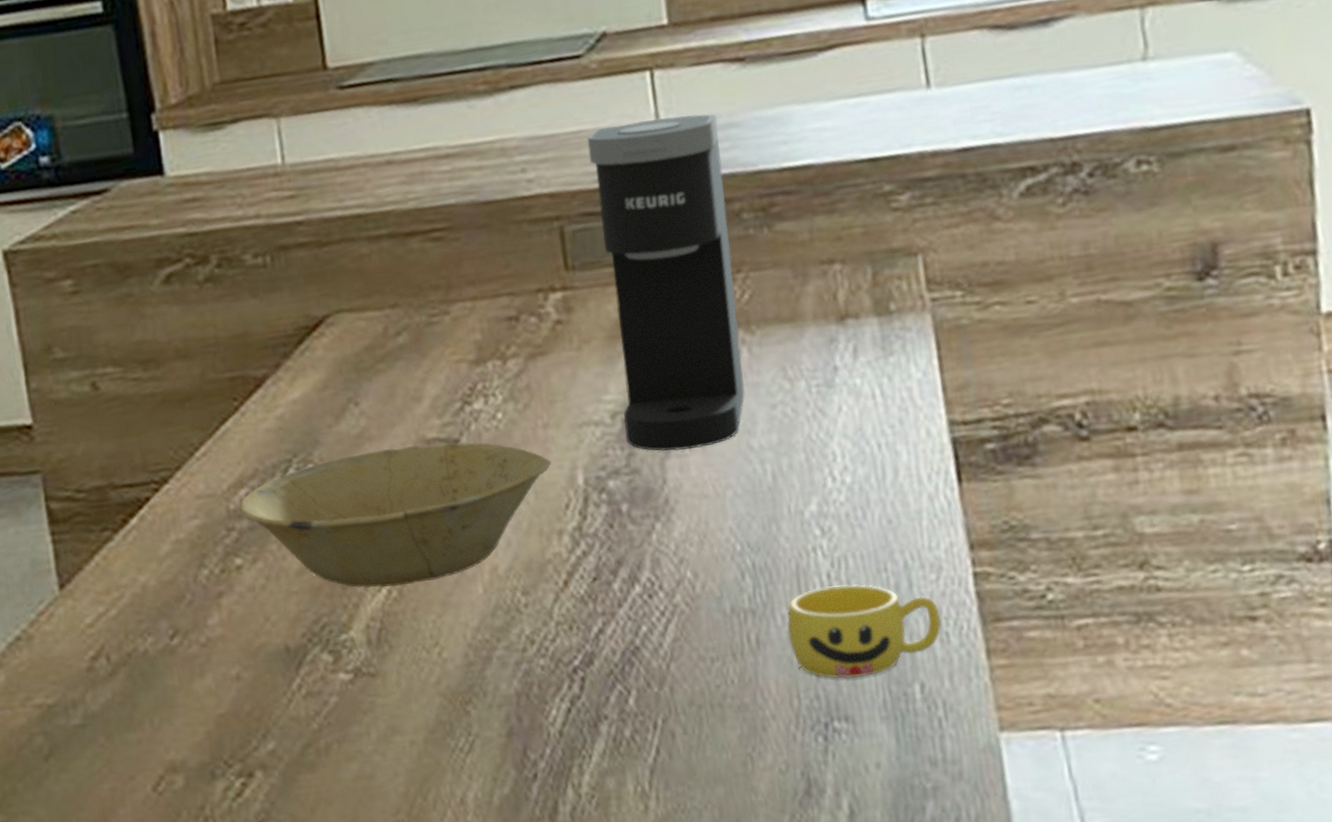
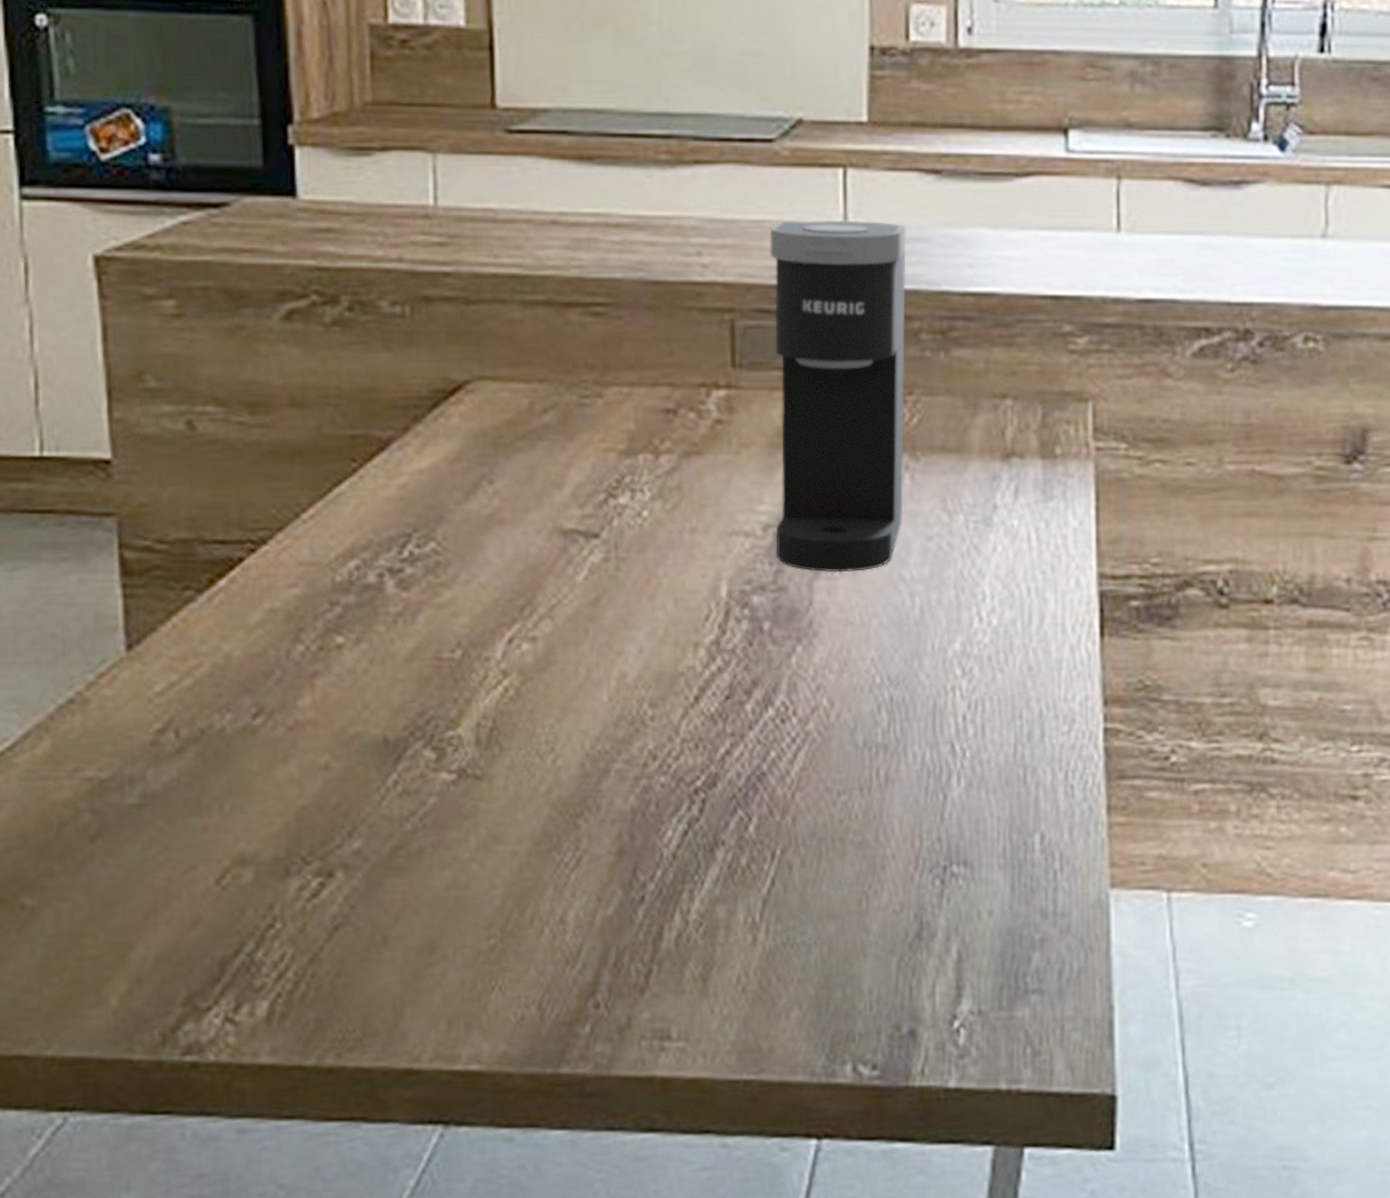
bowl: present [239,441,552,589] -> none [346,534,696,685]
cup: present [786,584,941,679] -> none [917,728,1068,824]

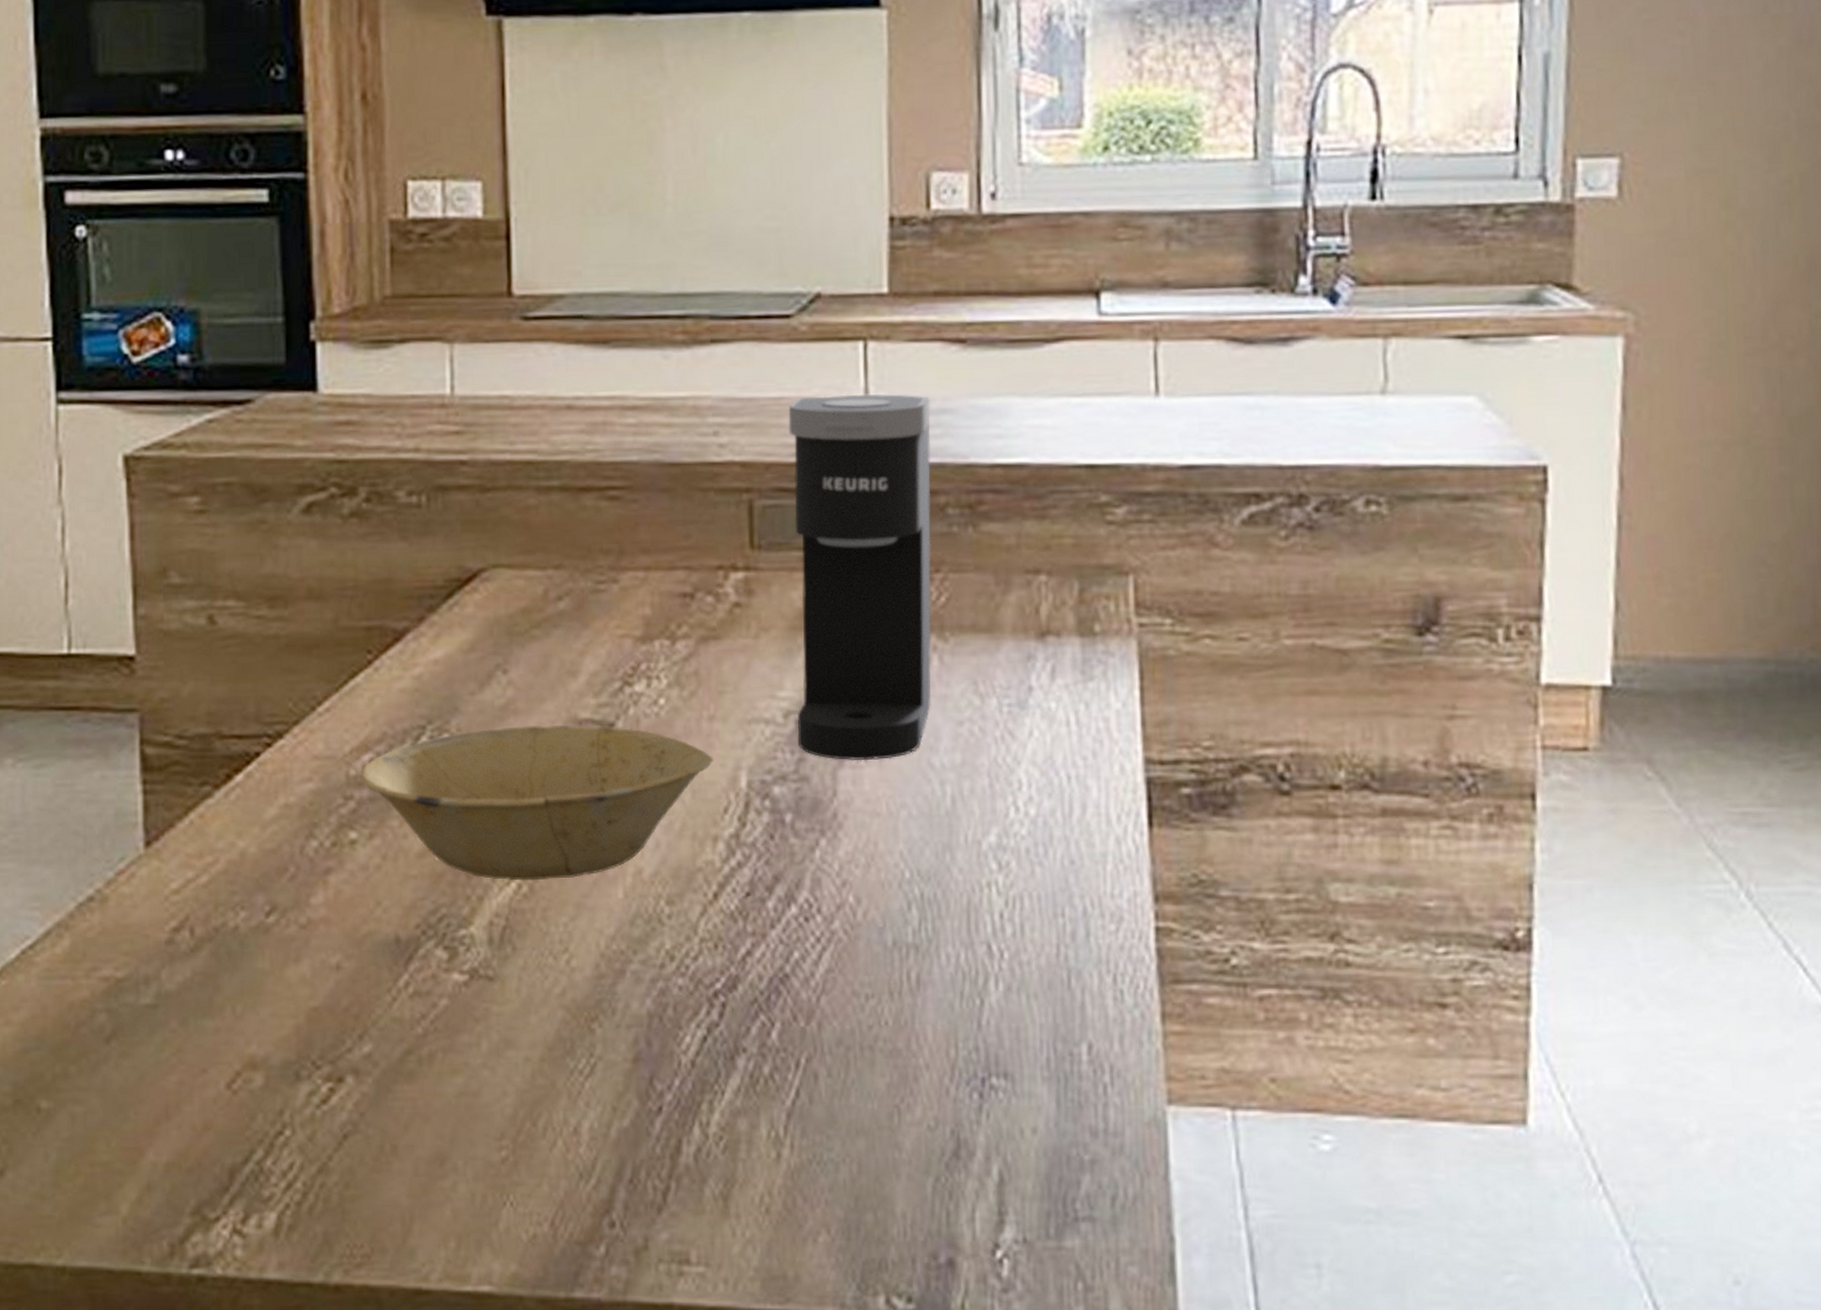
bowl: none [346,534,696,685] -> present [360,724,714,881]

